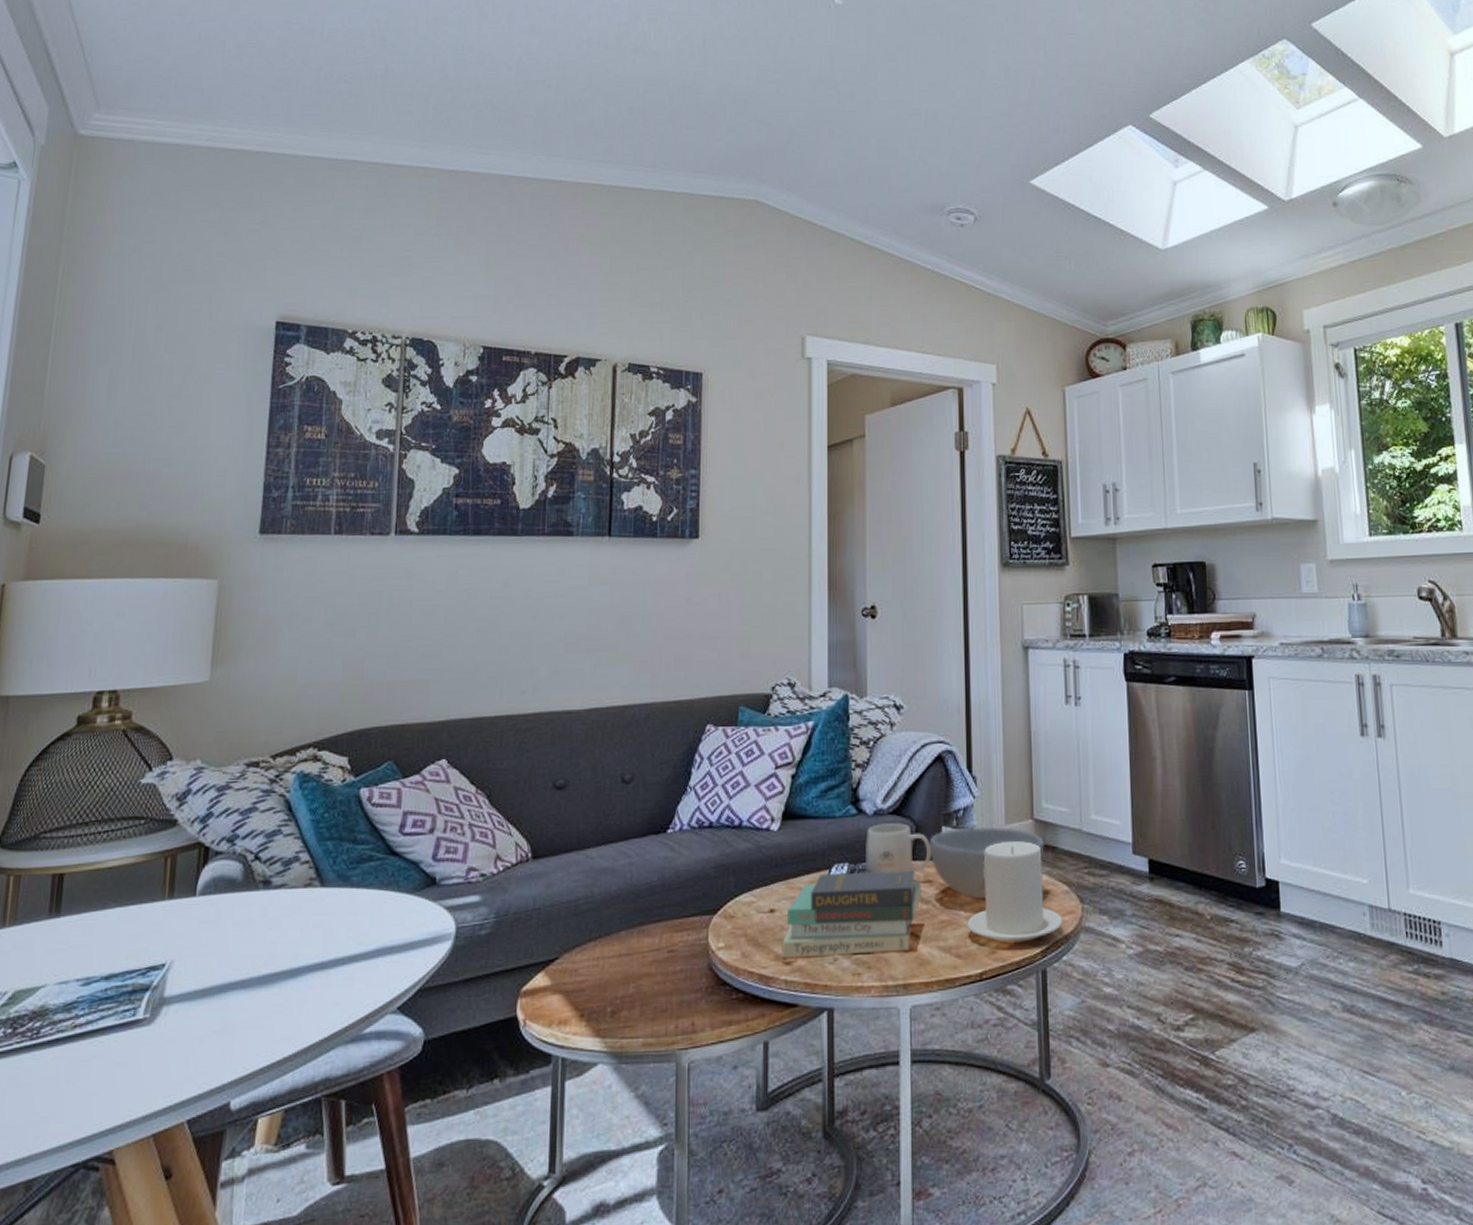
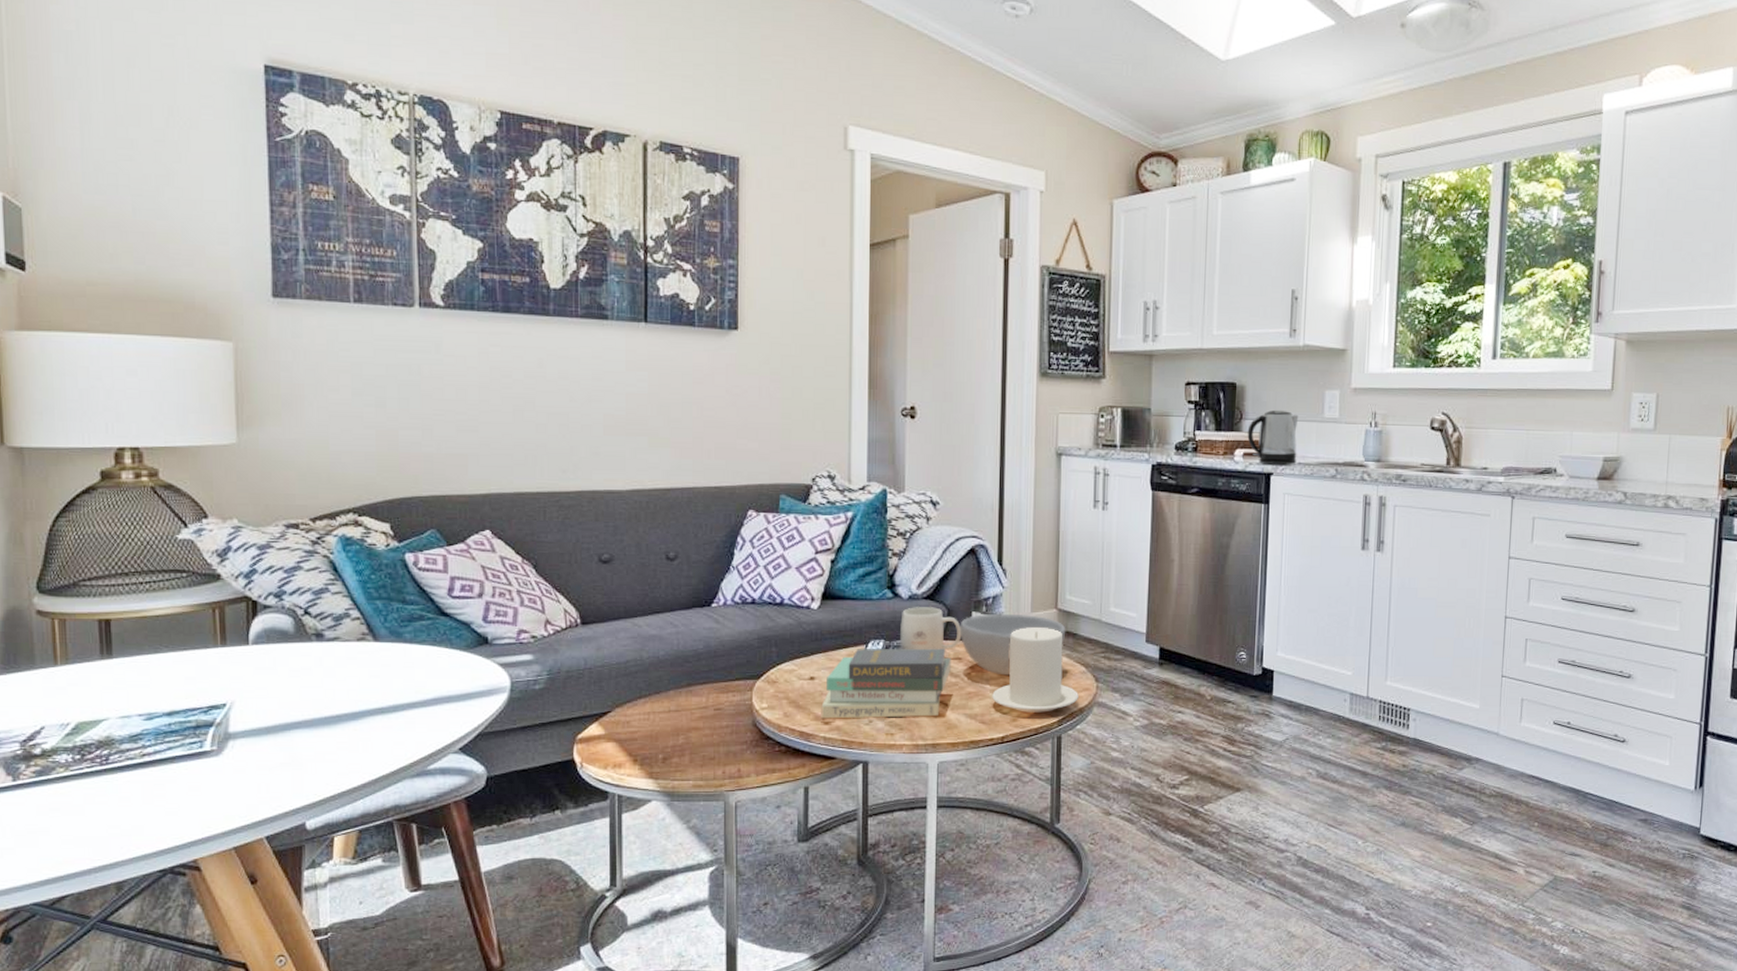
kettle: none [1222,587,1279,648] -> present [1247,409,1299,466]

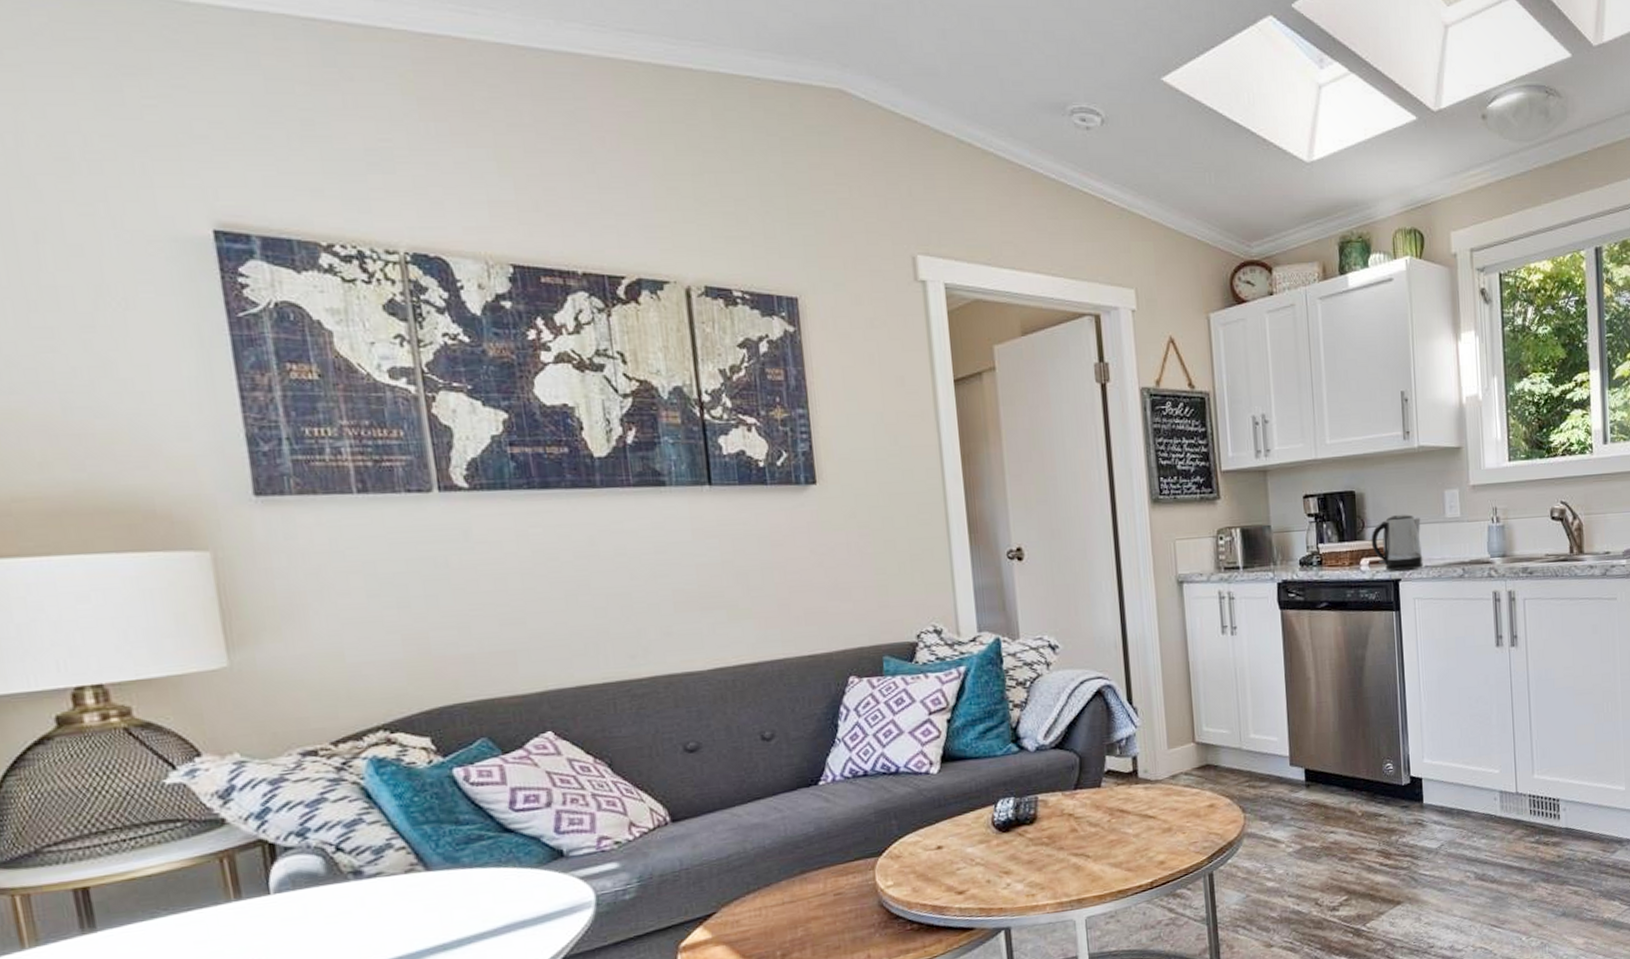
books: present [821,648,951,719] -> none [952,798,1089,889]
mug: present [900,607,962,650] -> none [1029,756,1097,805]
bowl: present [960,614,1066,676] -> none [1094,751,1207,818]
candle: present [992,627,1079,713] -> none [1136,763,1227,854]

